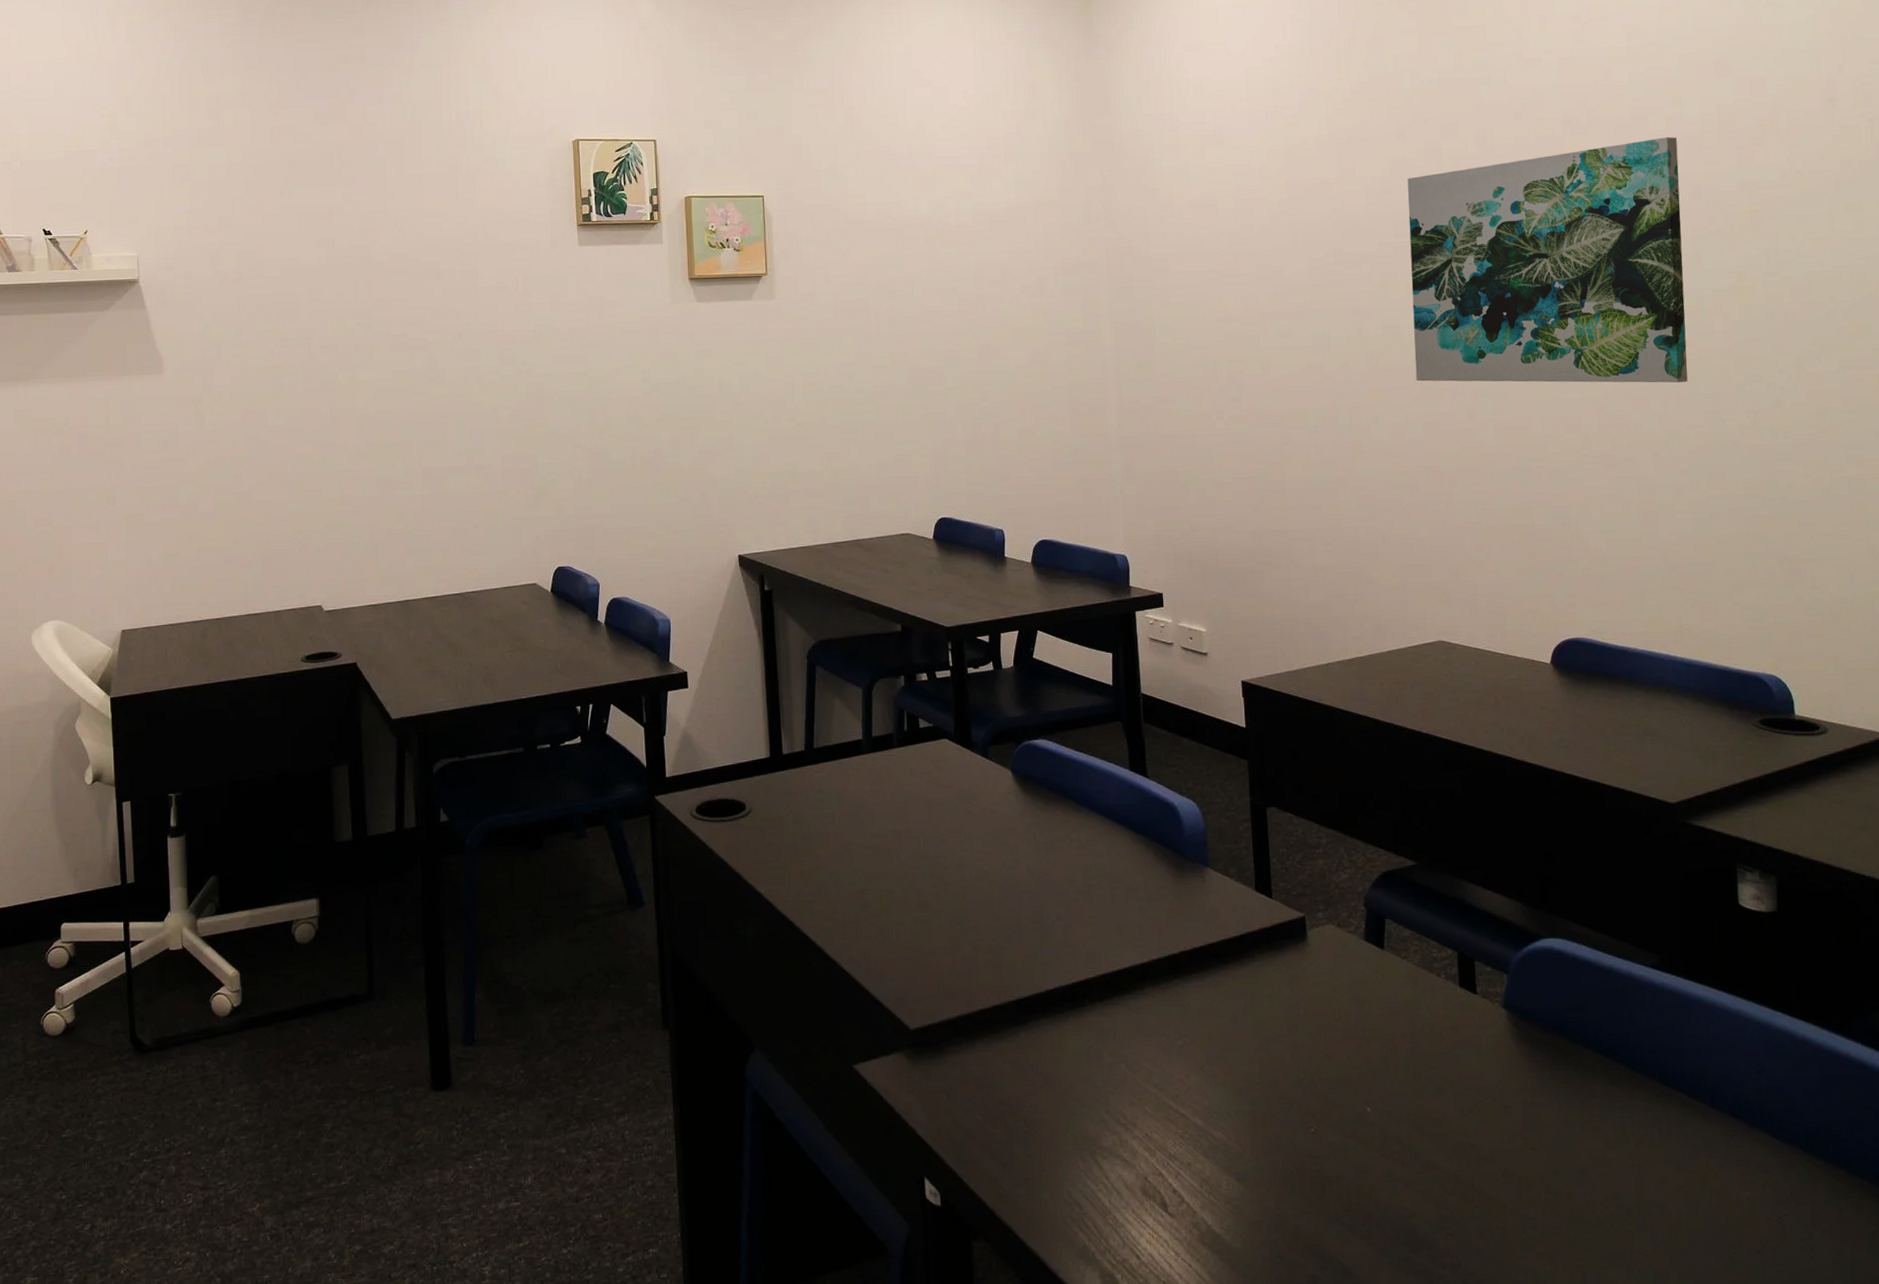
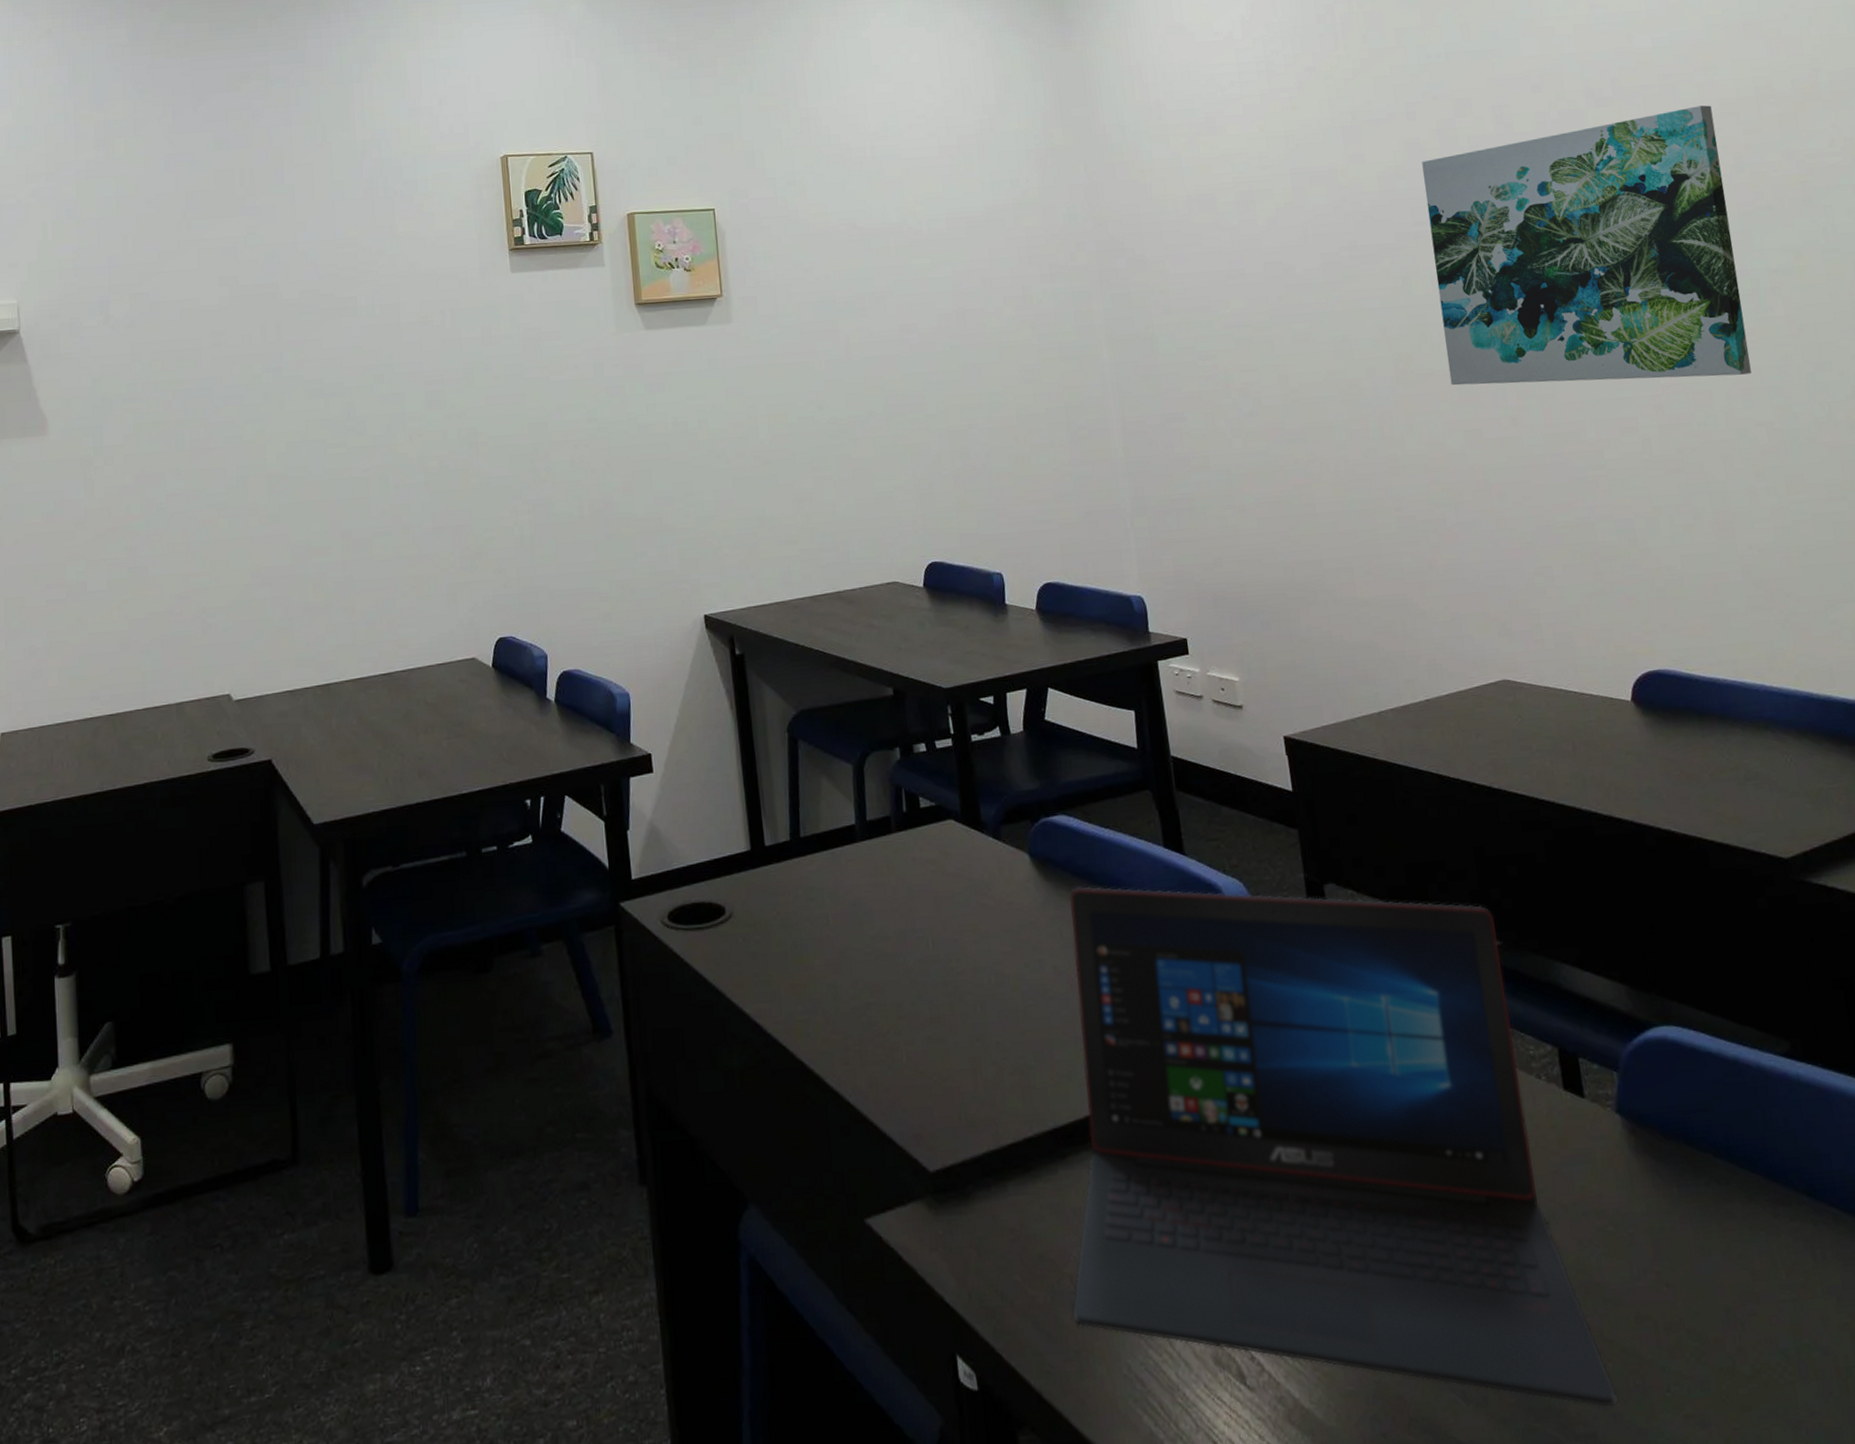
laptop: none [1024,800,1480,1244] -> present [1069,887,1617,1408]

